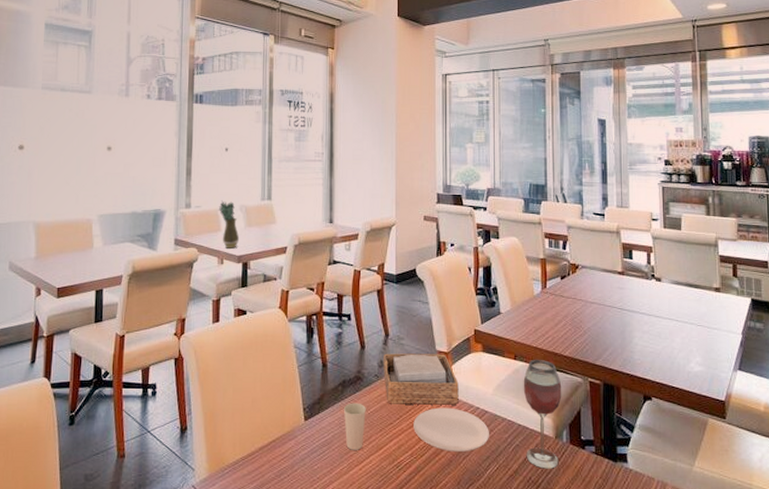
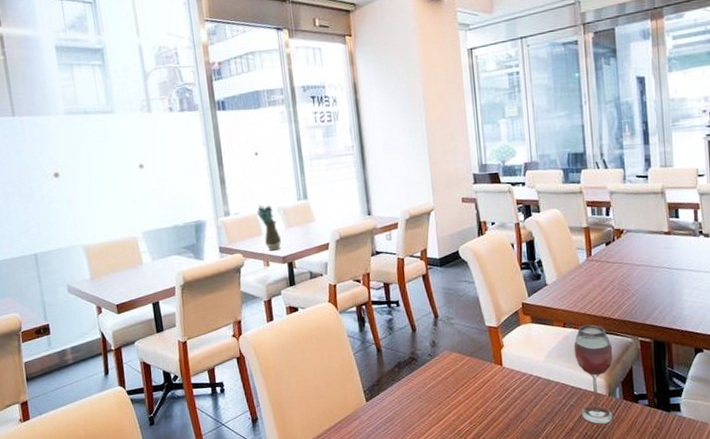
cup: present [343,402,366,450] -> none [401,381,424,424]
napkin holder: present [382,353,459,405] -> none [434,329,512,380]
plate: present [413,407,489,453] -> none [470,377,544,417]

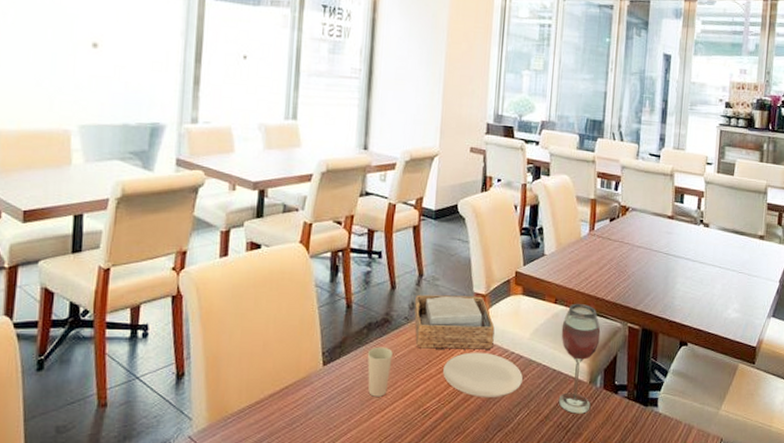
vase: present [256,205,282,251] -> none [231,116,257,173]
cup: none [401,381,424,424] -> present [367,346,393,397]
napkin holder: none [434,329,512,380] -> present [413,294,495,350]
plate: none [470,377,544,417] -> present [443,352,523,398]

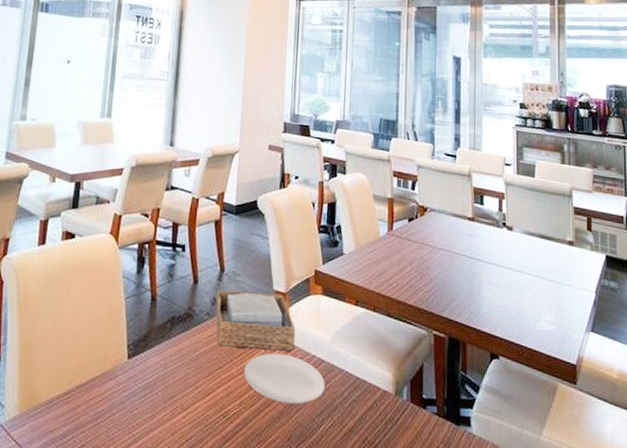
cup: present [367,346,393,397] -> none [170,342,195,396]
wineglass: present [558,304,601,414] -> none [363,307,405,429]

